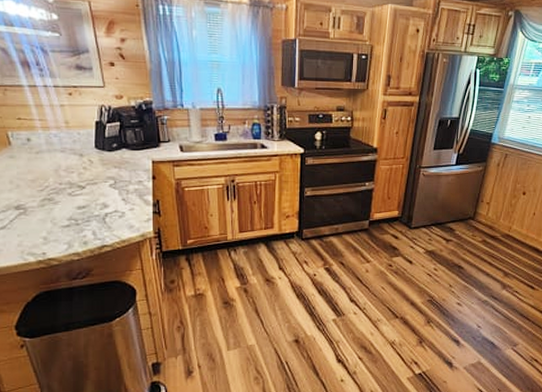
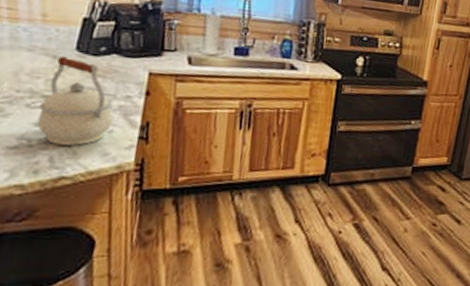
kettle: none [77,153,132,222] -> present [37,55,114,146]

